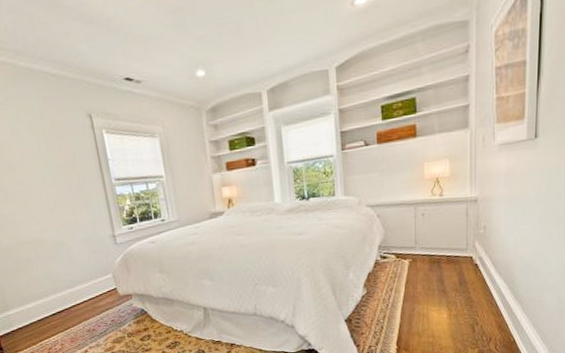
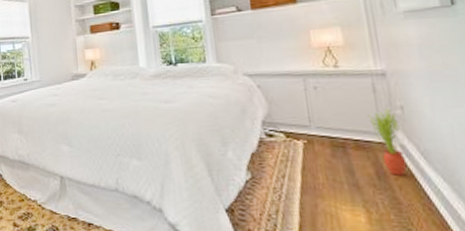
potted plant: none [460,229,482,281] -> present [368,108,408,176]

